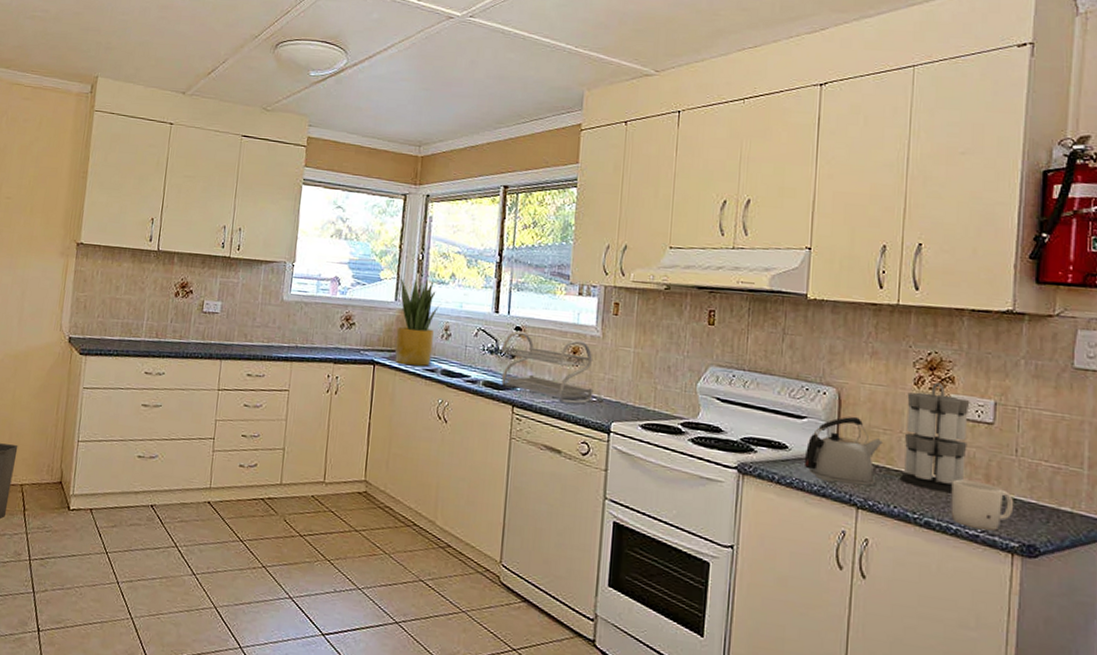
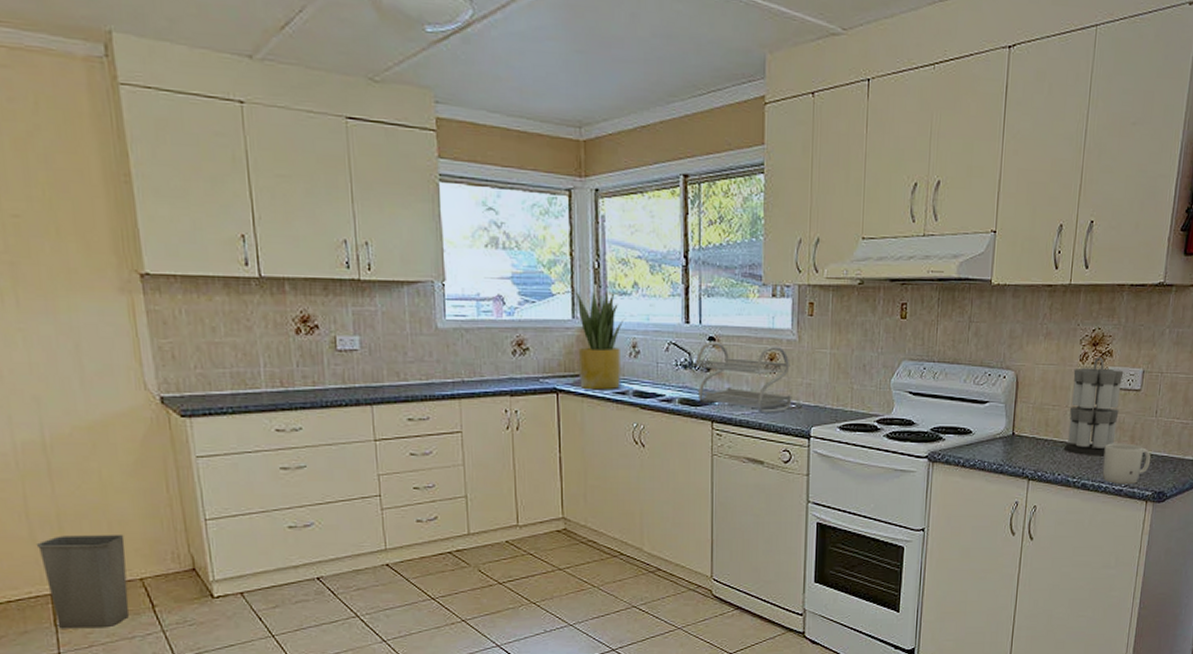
kettle: present [803,416,883,487] -> none [985,396,1052,460]

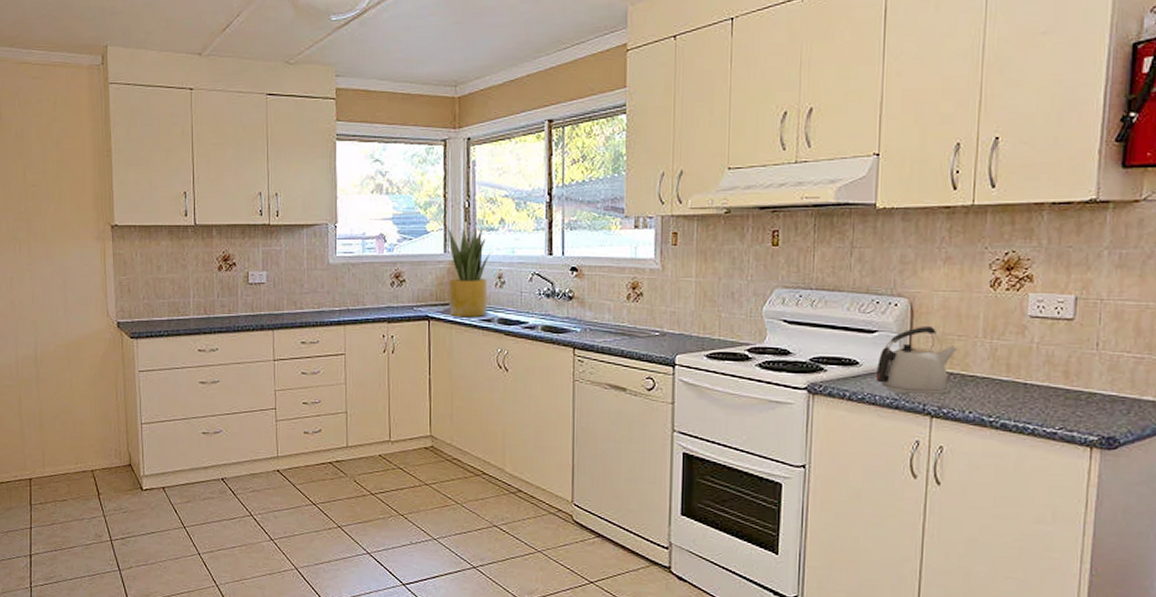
trash can: present [36,535,129,629] -> none [23,432,83,510]
dish rack: present [694,341,792,414] -> none [557,271,656,341]
kettle: none [985,396,1052,460] -> present [875,325,957,394]
spice rack: present [1063,357,1124,457] -> none [974,282,1050,394]
mug: present [1102,443,1151,485] -> none [1028,378,1094,428]

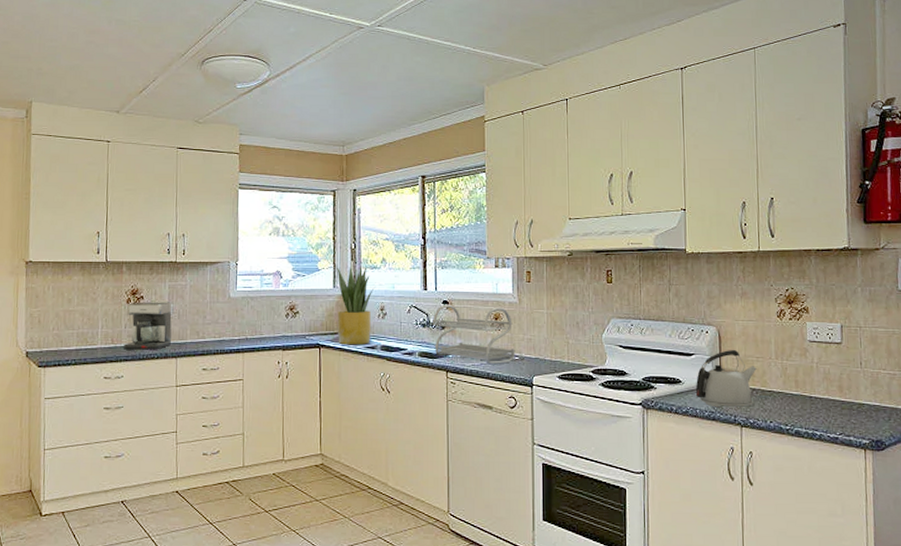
coffee maker: none [217,269,268,322] -> present [124,302,172,350]
dish rack: none [557,271,656,341] -> present [431,304,515,365]

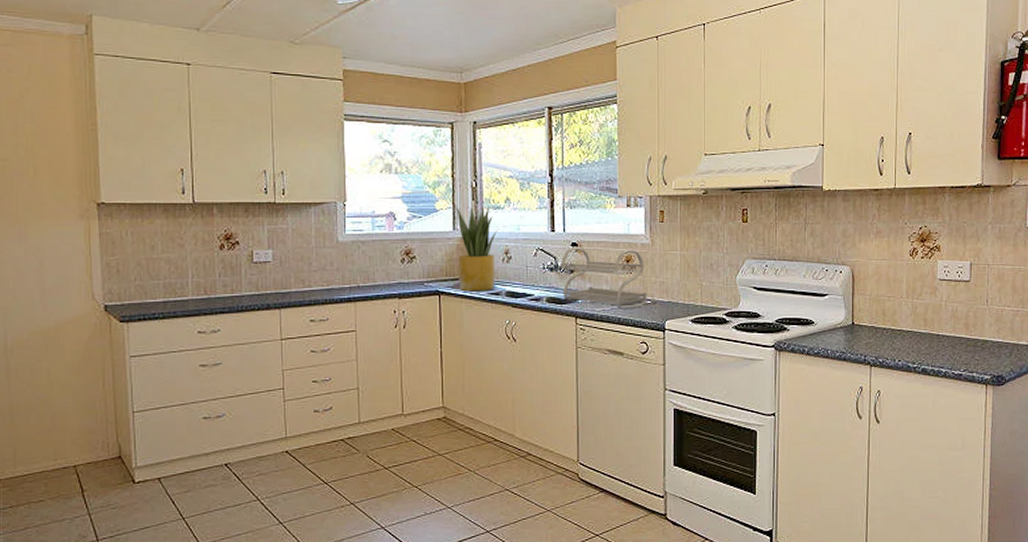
coffee maker: present [124,302,172,350] -> none [219,247,274,301]
kettle: present [695,349,757,408] -> none [827,289,888,348]

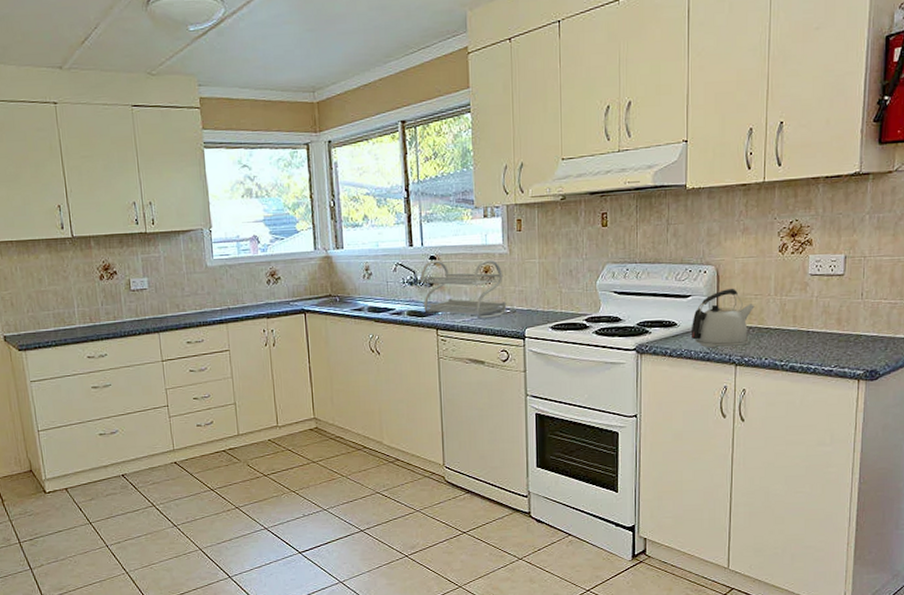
planter: present [456,205,498,292] -> none [316,223,358,309]
kettle: none [827,289,888,348] -> present [690,288,755,348]

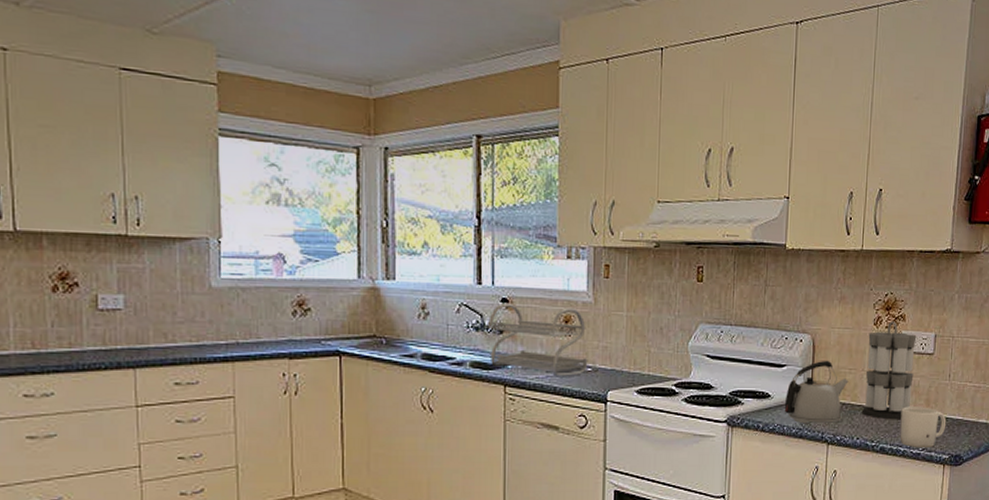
spice rack: none [769,246,825,340] -> present [861,321,917,420]
mug: none [810,326,860,366] -> present [900,406,947,449]

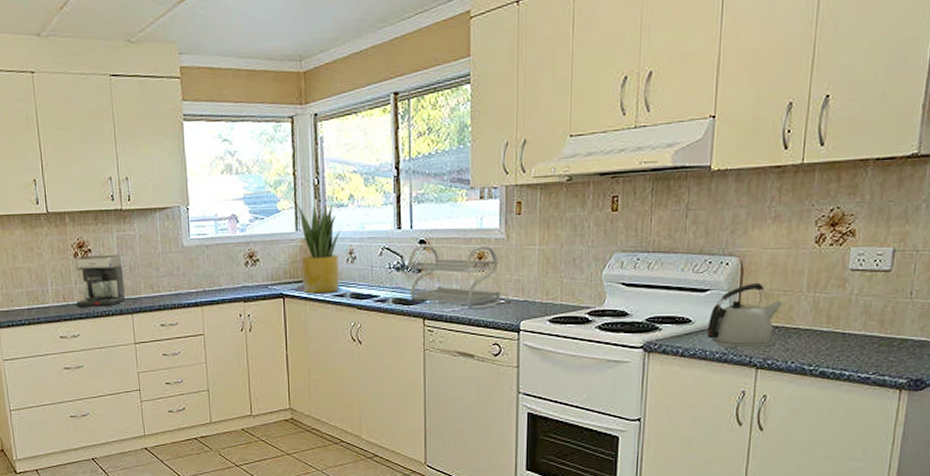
coffee maker: none [52,290,127,358] -> present [75,254,126,307]
planter: none [362,249,414,353] -> present [299,203,342,294]
spice rack: present [861,321,917,420] -> none [797,237,870,343]
mug: present [900,406,947,449] -> none [844,328,906,372]

